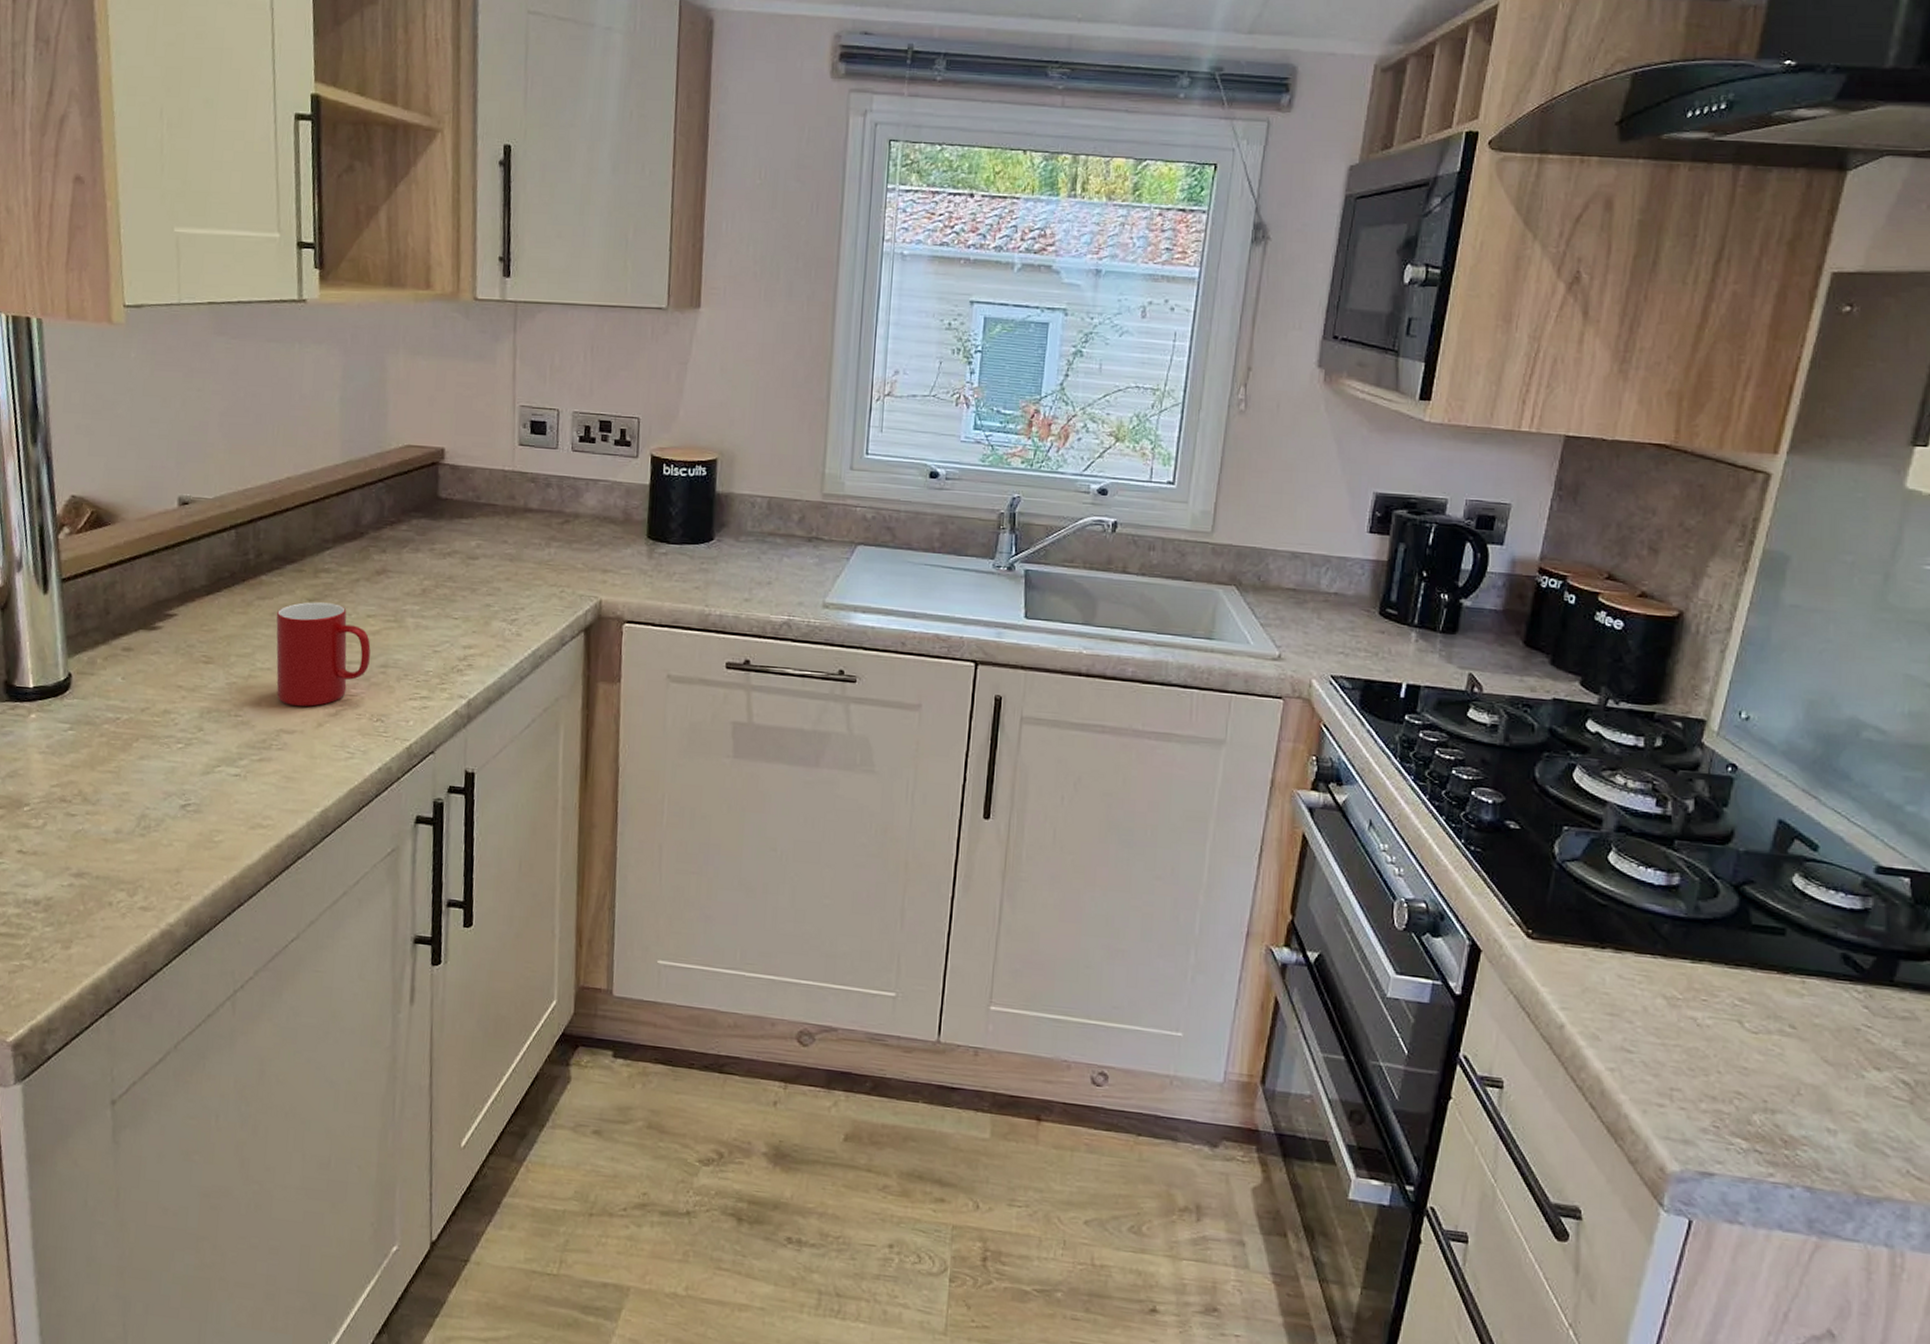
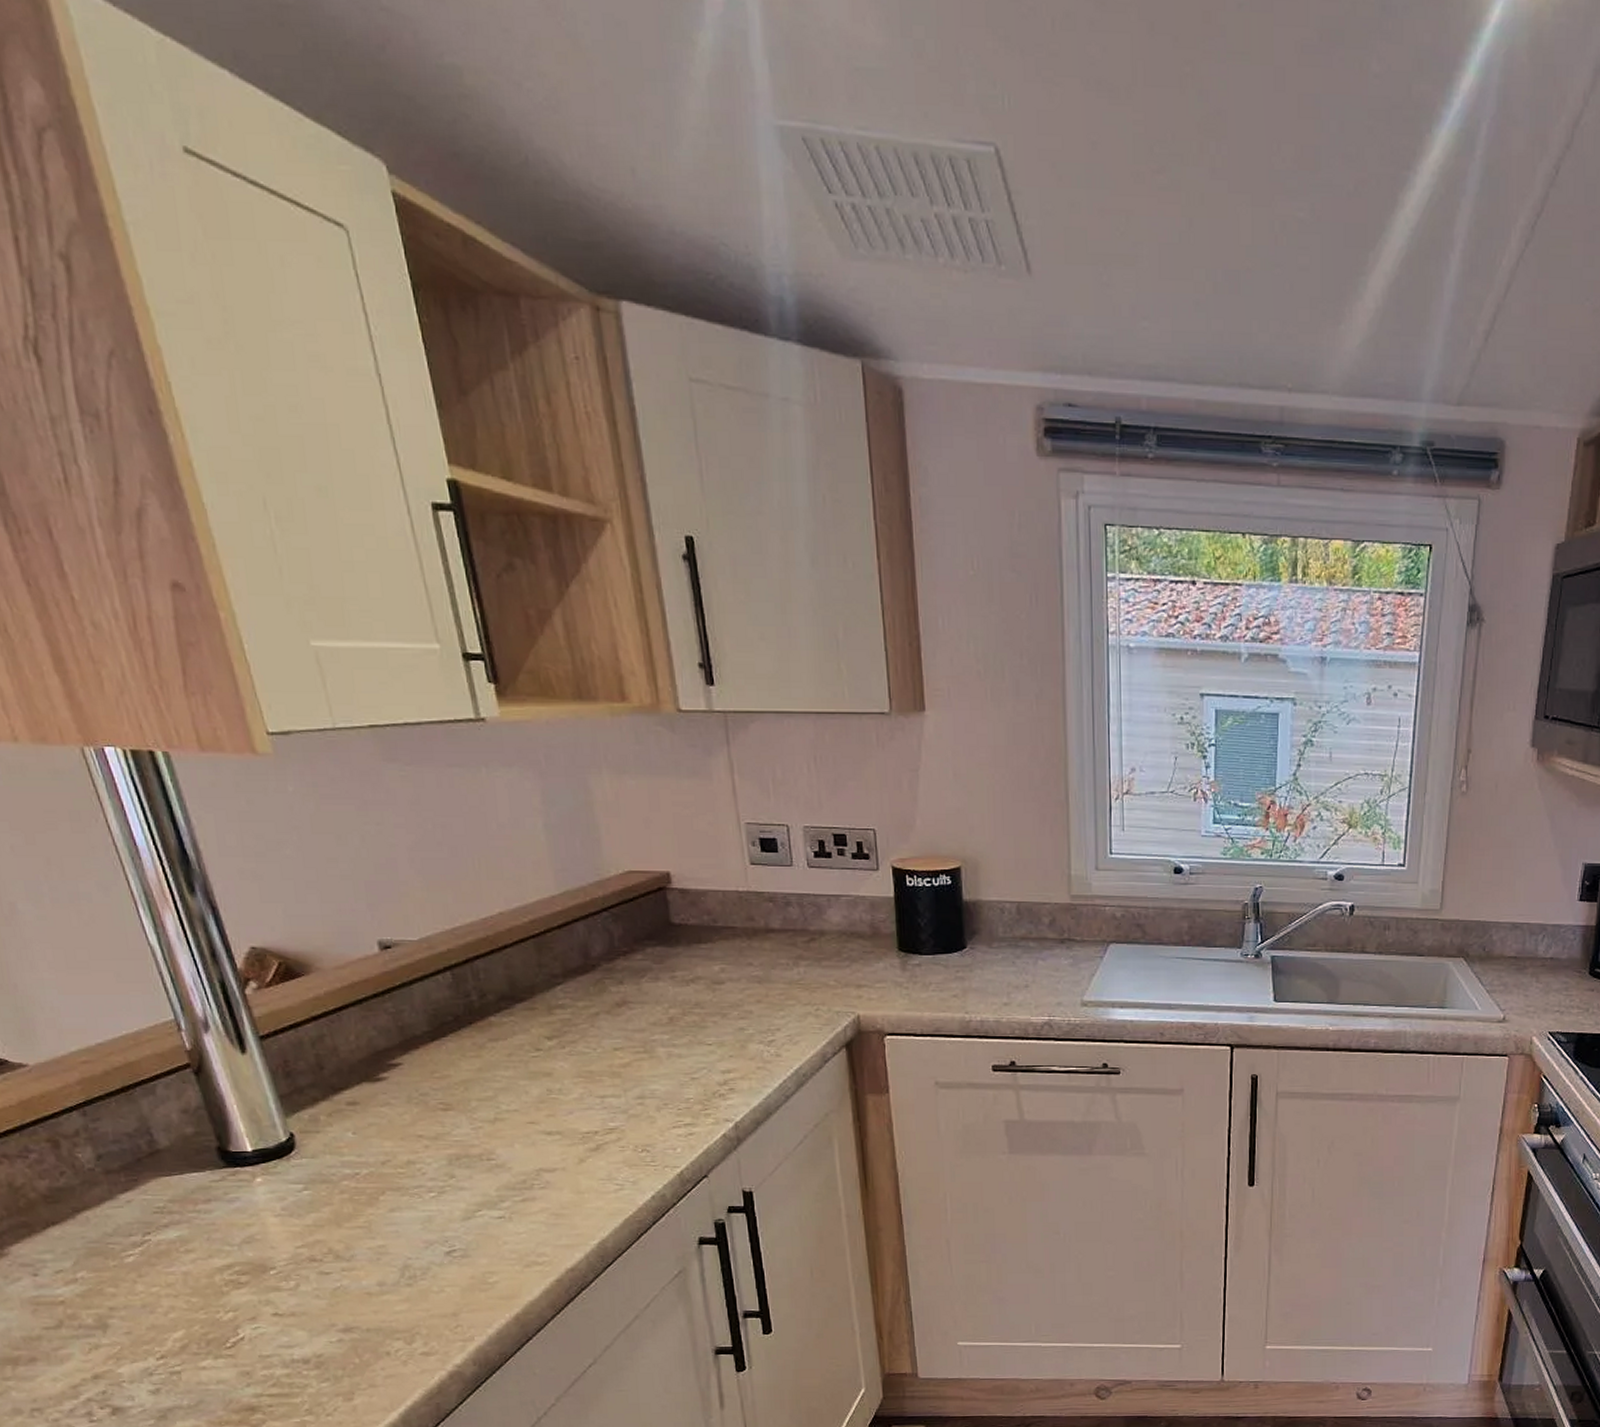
cup: present [276,602,371,707] -> none [513,1039,625,1144]

